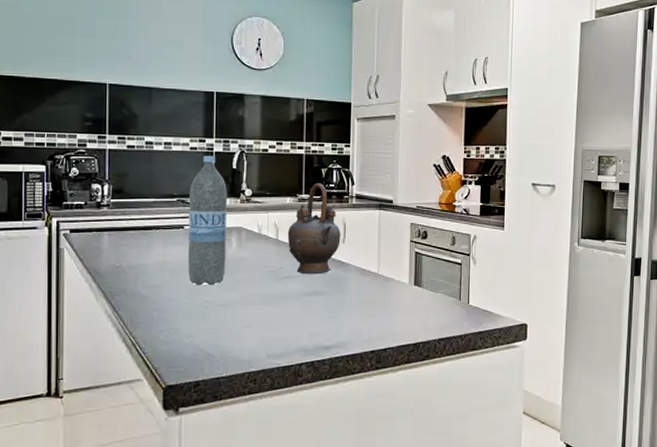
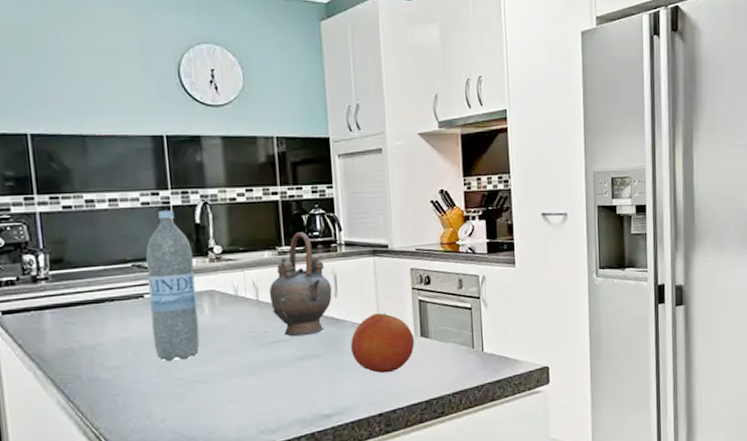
fruit: none [352,261,409,315] -> present [350,313,415,373]

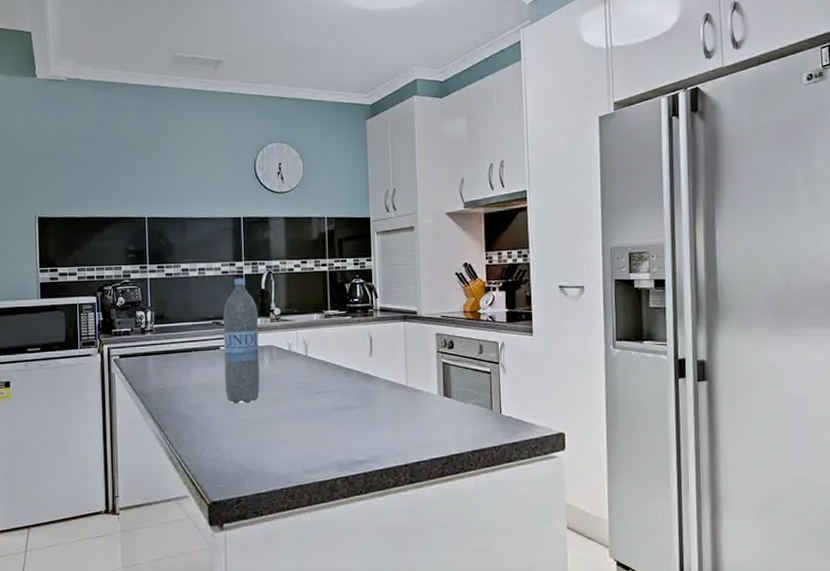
teapot: present [269,232,332,337] -> none [316,298,368,389]
fruit: present [350,313,415,373] -> none [381,373,438,428]

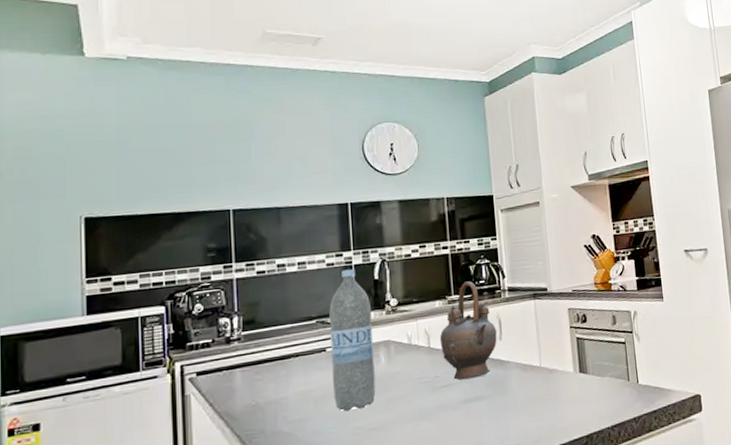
teapot: none [316,298,368,389] -> present [439,281,497,381]

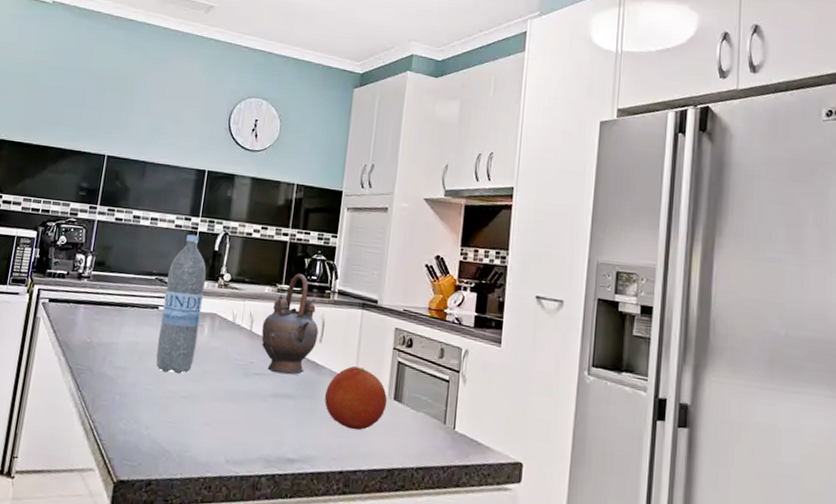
fruit: none [514,352,575,411] -> present [324,366,388,431]

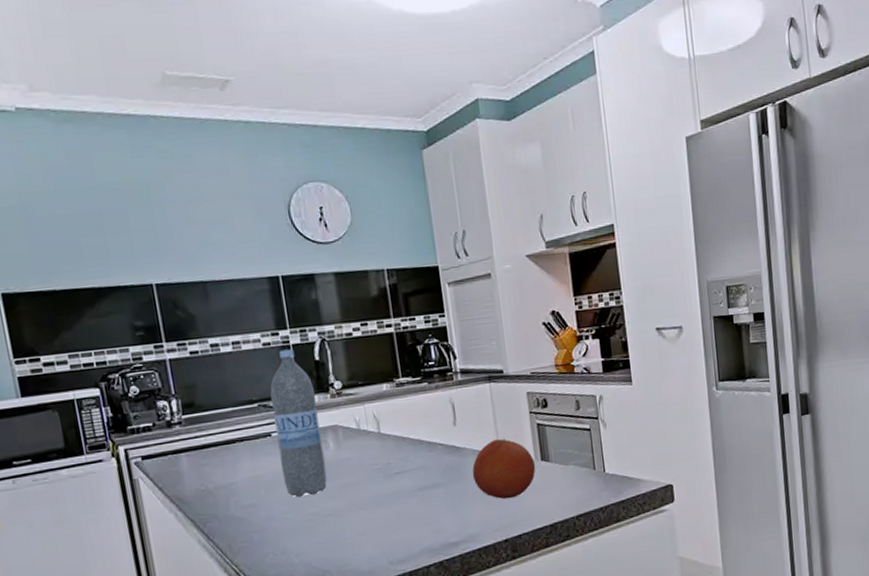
teapot: present [261,273,319,375] -> none [389,362,452,467]

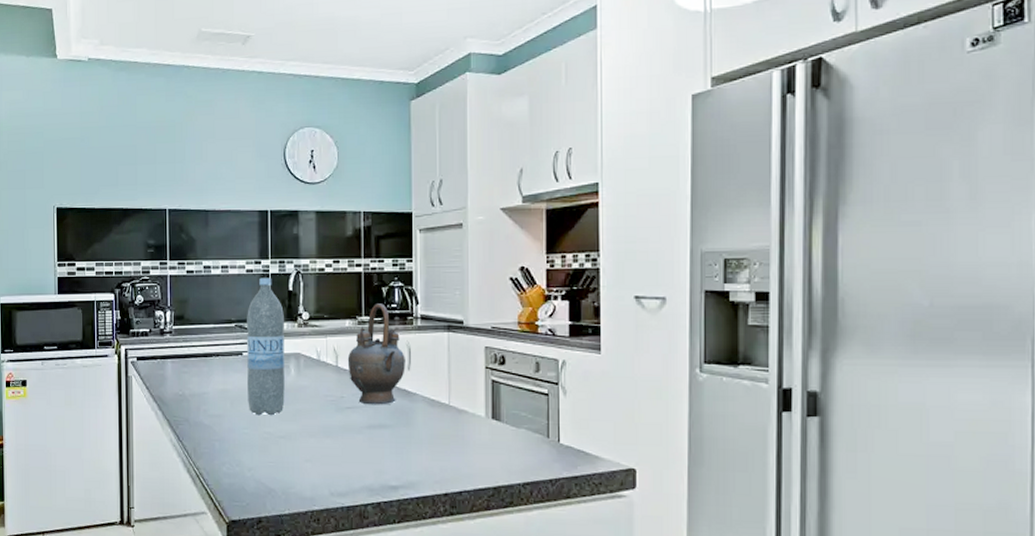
teapot: none [389,362,452,467] -> present [347,304,405,405]
fruit: present [472,439,536,499] -> none [420,390,486,453]

